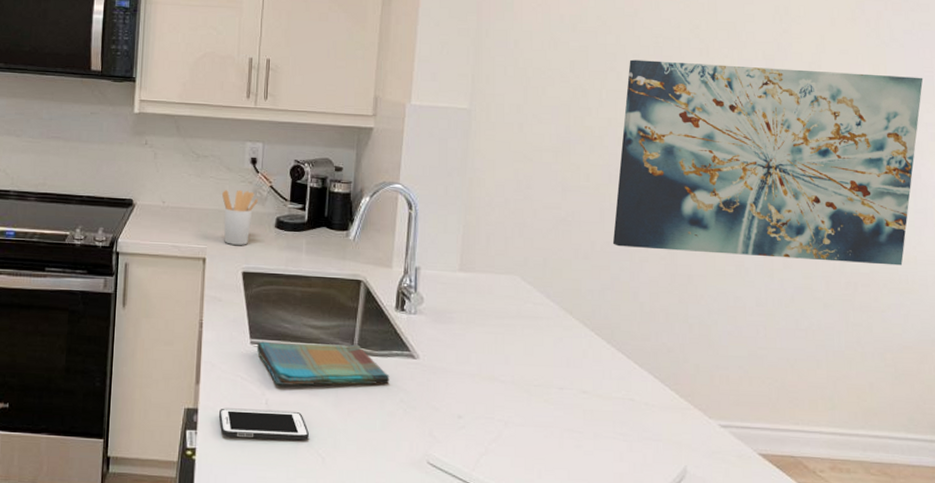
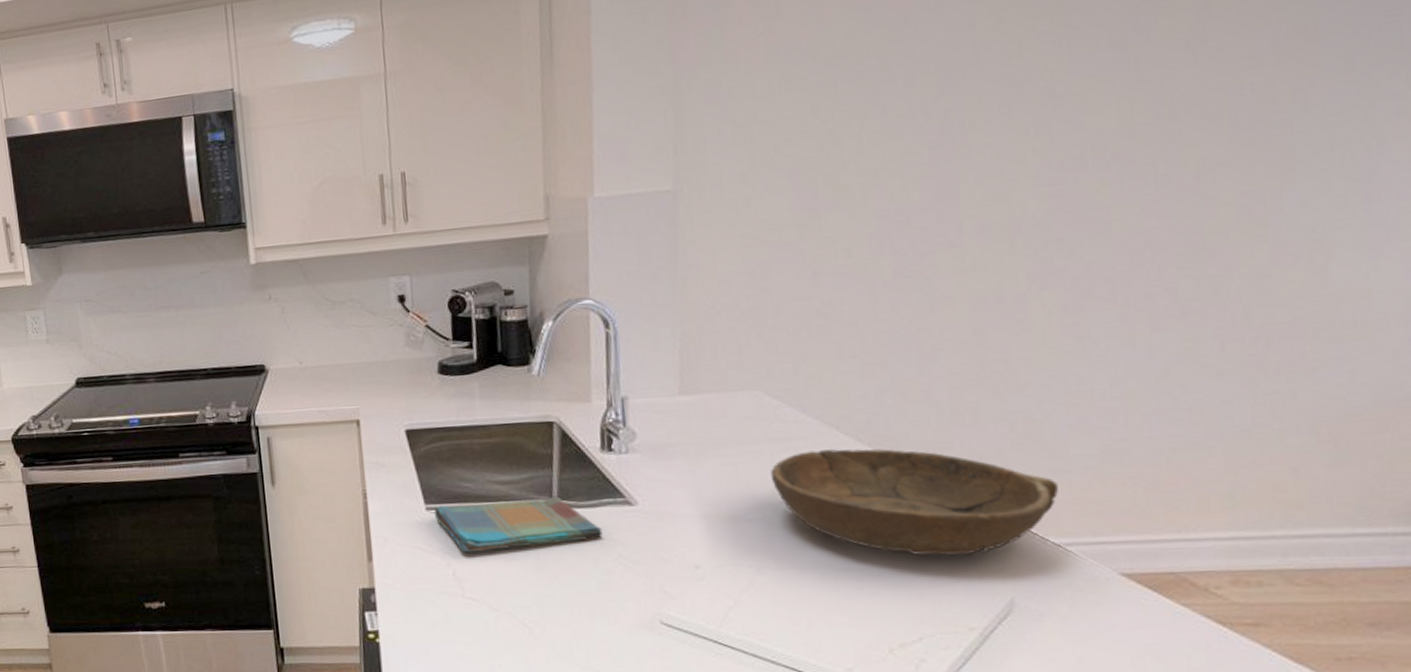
cell phone: present [218,408,309,441] -> none [399,580,510,615]
utensil holder: present [222,189,258,245] -> none [368,335,413,401]
bowl: none [520,329,720,428] -> present [770,449,1058,556]
wall art: present [612,59,923,266] -> none [890,26,1384,336]

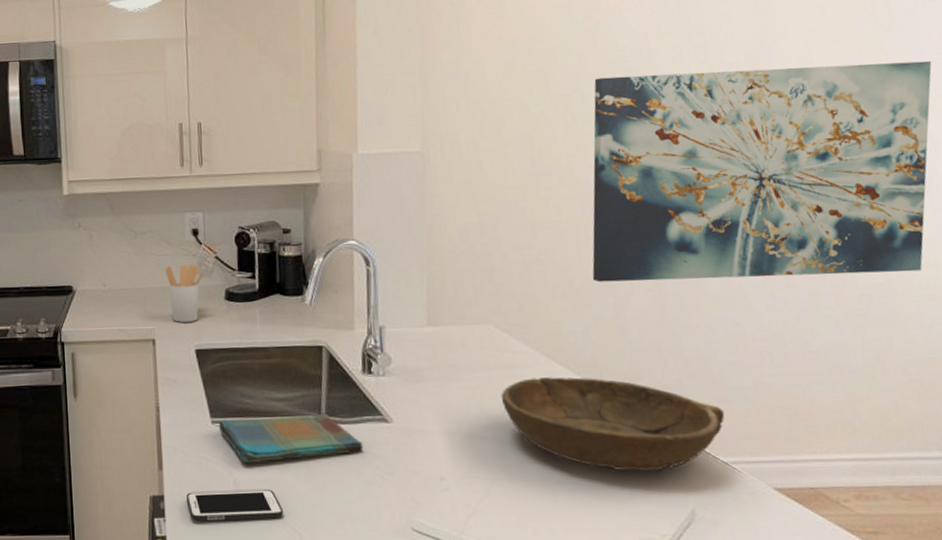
utensil holder: none [368,335,413,401] -> present [165,264,204,323]
cell phone: none [399,580,510,615] -> present [185,488,283,522]
wall art: none [890,26,1384,336] -> present [592,60,932,282]

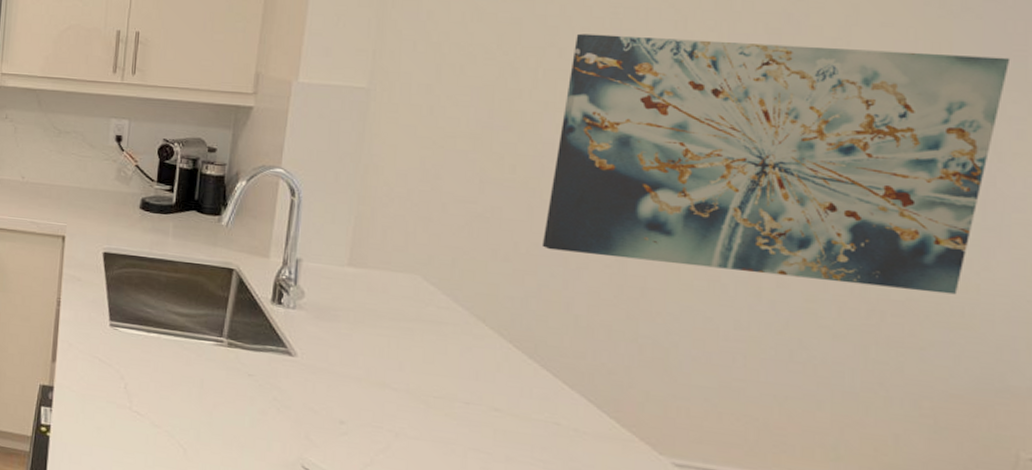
utensil holder: present [165,264,204,323] -> none [84,167,122,225]
cell phone: present [185,488,283,522] -> none [74,388,170,430]
dish towel: present [218,413,363,463] -> none [116,324,262,381]
bowl: present [501,377,724,472] -> none [418,337,677,458]

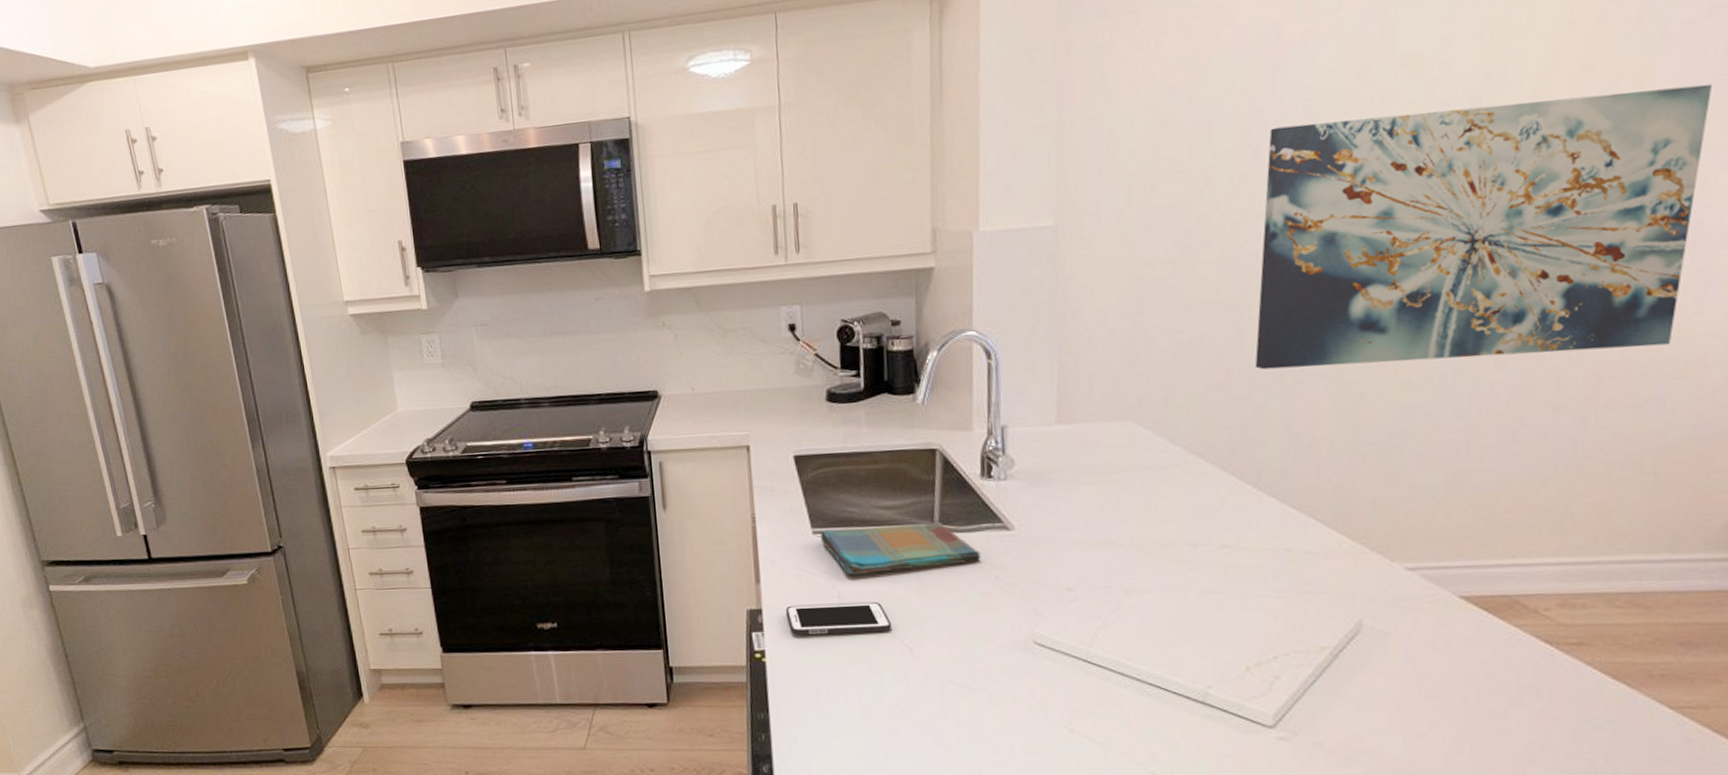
cell phone: none [74,388,170,430] -> present [785,601,891,636]
dish towel: none [116,324,262,381] -> present [820,521,981,575]

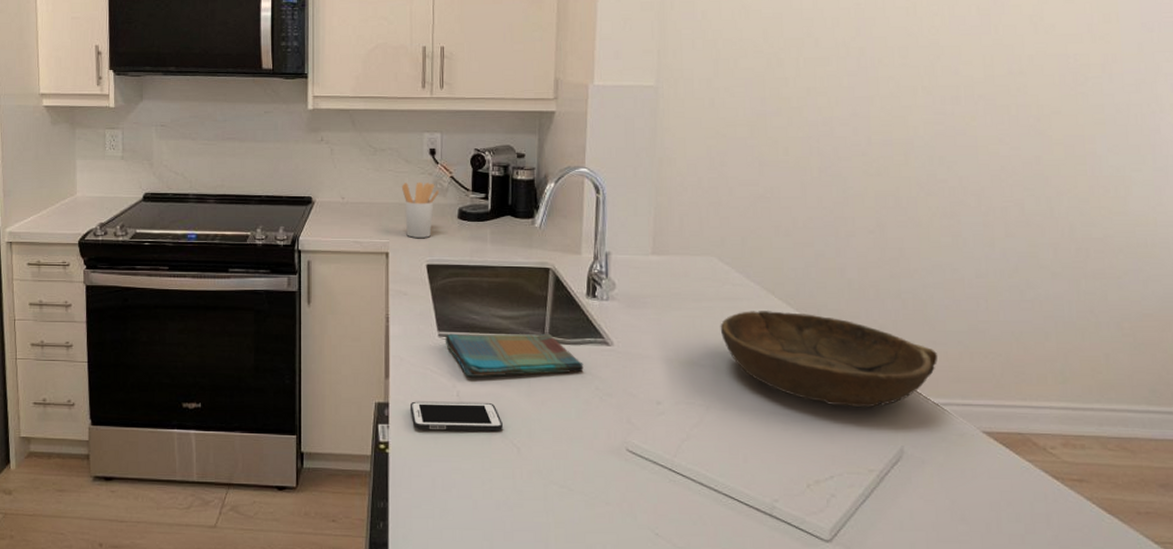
utensil holder: none [759,363,803,427] -> present [402,181,439,238]
bowl: none [1140,477,1405,580] -> present [720,311,937,408]
wall art: present [1255,84,1713,370] -> none [815,23,1162,228]

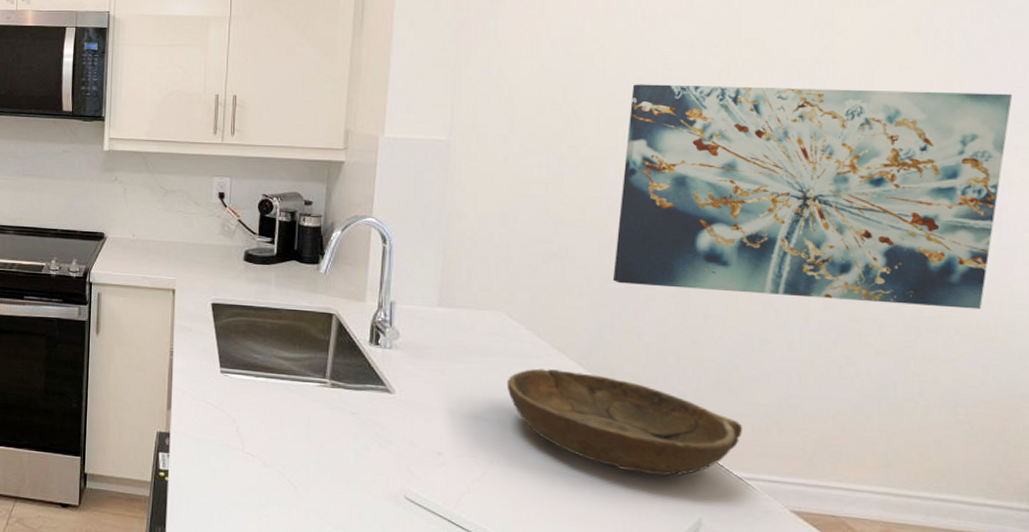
utensil holder: present [402,181,439,238] -> none [191,223,226,277]
cell phone: present [409,401,503,432] -> none [190,433,280,469]
dish towel: present [445,333,584,377] -> none [226,371,364,418]
wall art: none [815,23,1162,228] -> present [612,84,1013,310]

